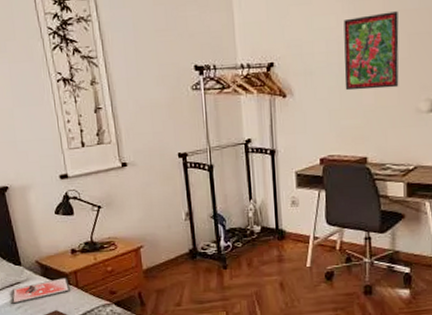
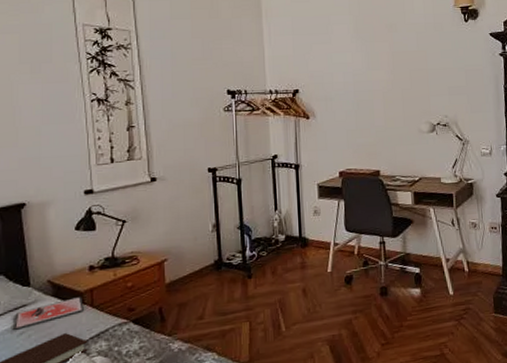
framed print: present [344,11,399,91] -> none [358,52,404,114]

